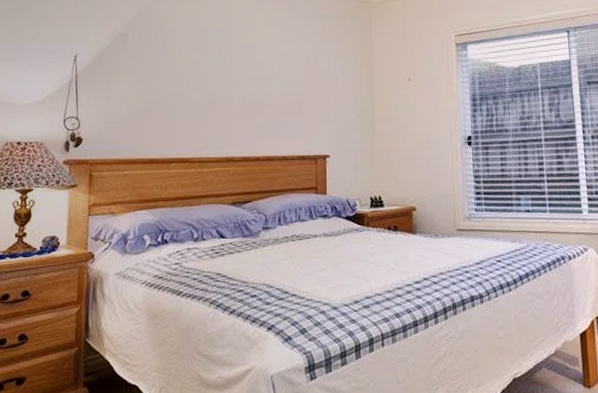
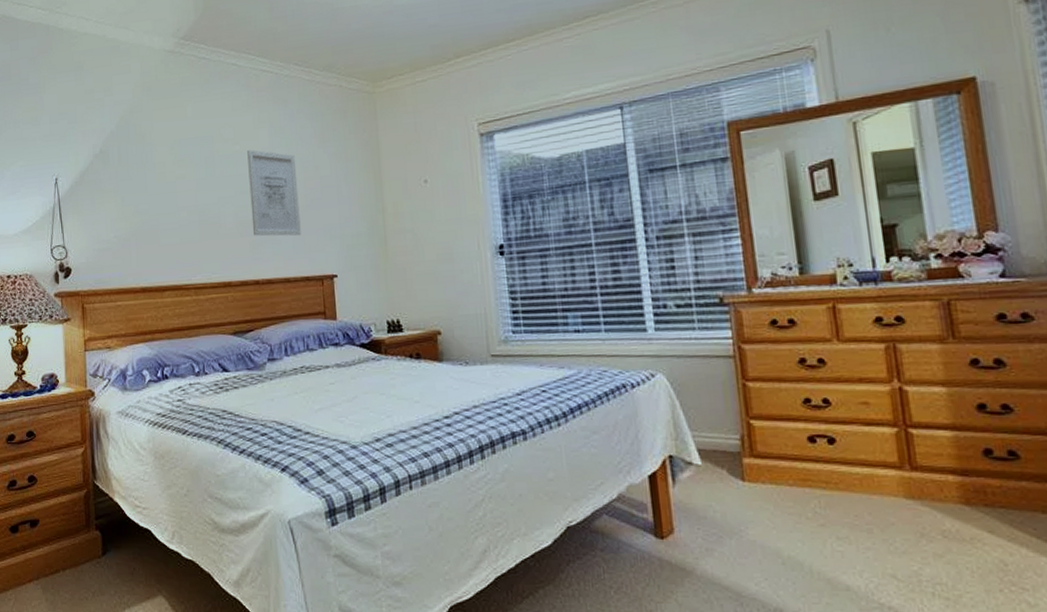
wall art: none [257,43,300,120] -> present [247,150,301,236]

